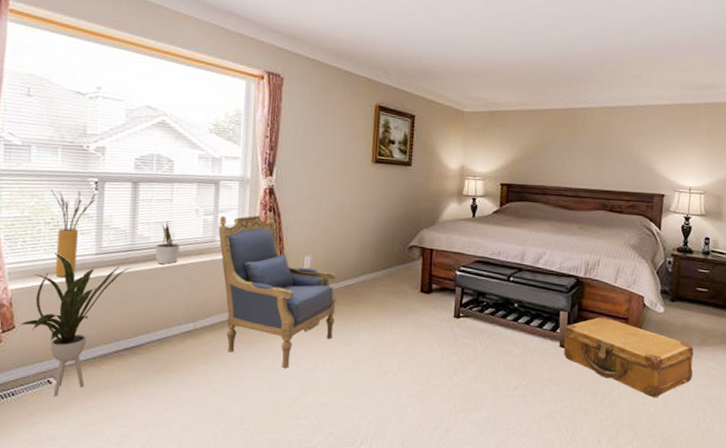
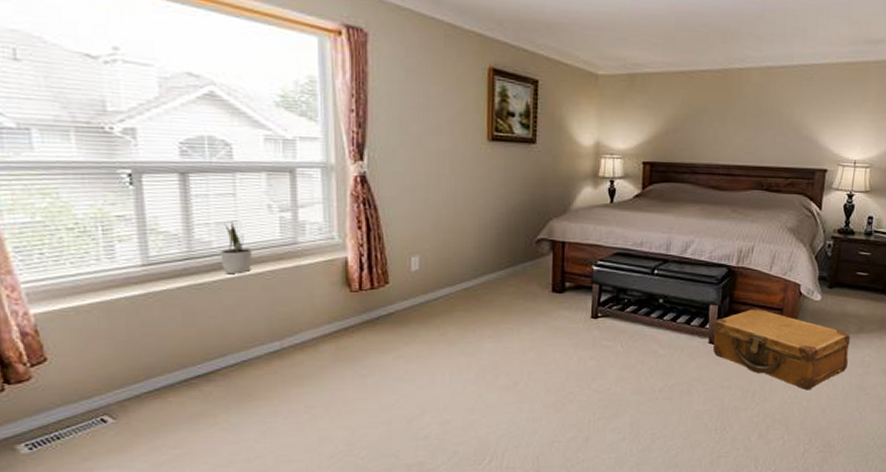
house plant: present [19,253,130,397] -> none [52,267,190,437]
vase: present [49,188,97,278] -> none [65,184,132,297]
armchair: present [218,212,337,368] -> none [300,205,453,386]

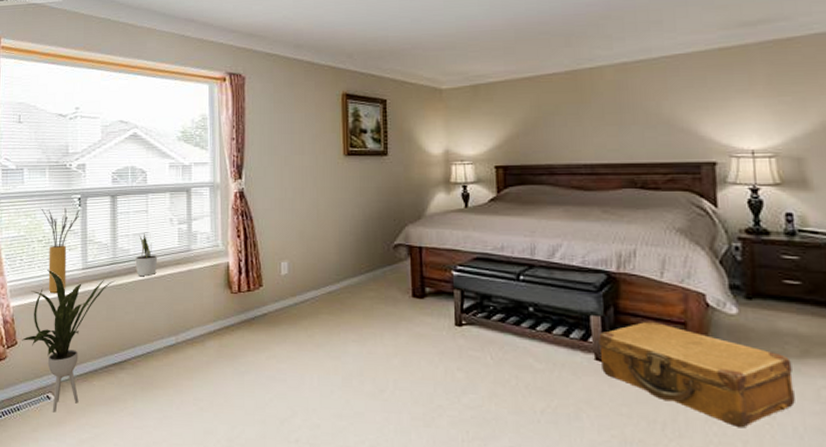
house plant: none [52,267,190,437] -> present [21,270,114,413]
vase: none [65,184,132,297] -> present [40,208,80,294]

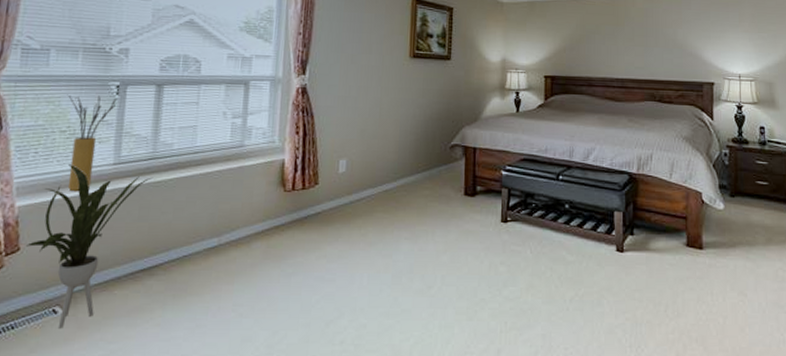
potted plant: present [135,233,158,277] -> none [178,126,206,174]
suitcase: present [598,321,795,428] -> none [620,216,761,306]

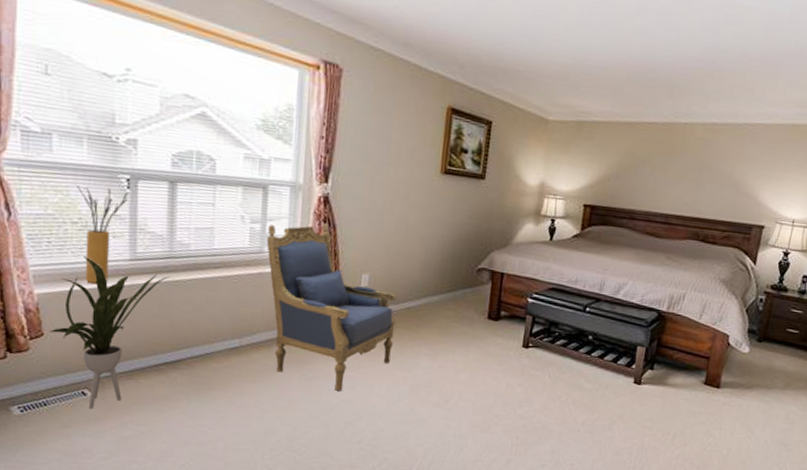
armchair: none [247,113,374,286] -> present [267,223,397,391]

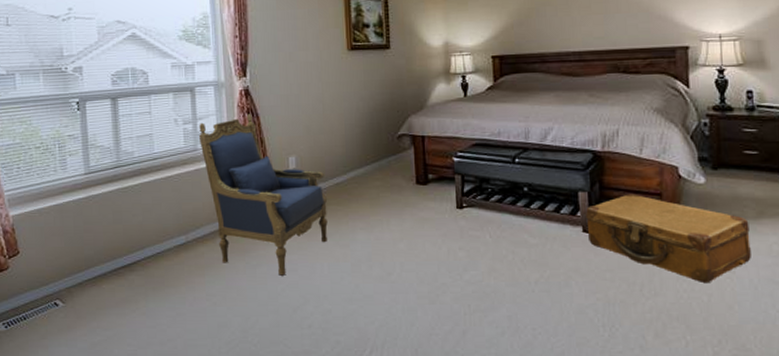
house plant: present [48,257,169,409] -> none [23,177,119,319]
vase: present [75,184,129,284] -> none [36,112,79,201]
suitcase: none [637,353,776,440] -> present [586,193,751,284]

